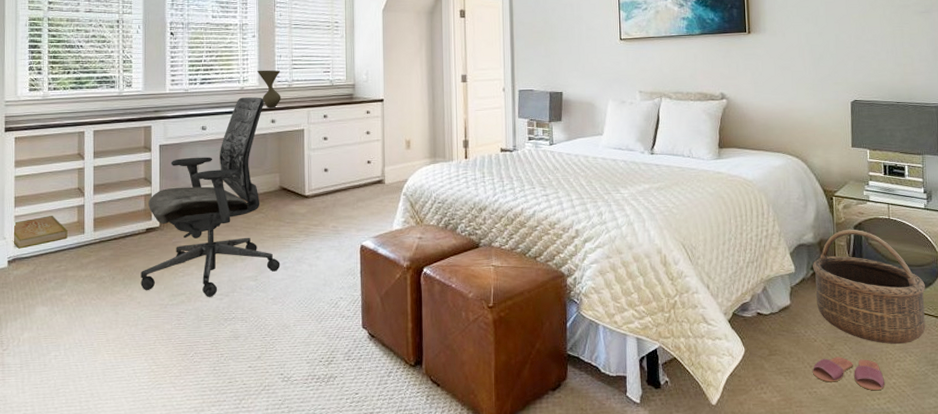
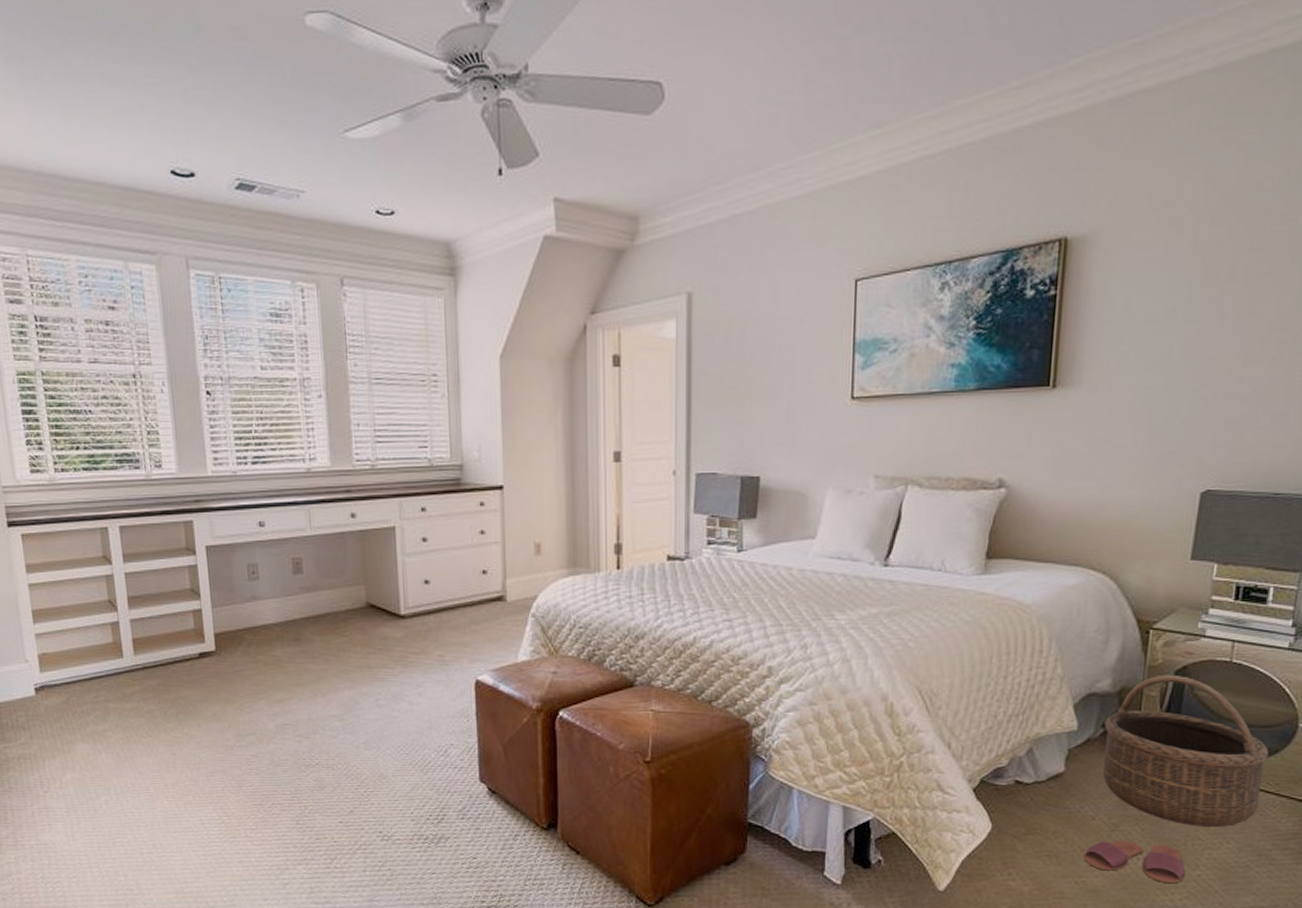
decorative box: present [12,216,68,249] -> none [36,635,103,674]
office chair: present [140,97,281,297] -> none [197,482,373,739]
decorative vase: present [257,70,281,108] -> none [328,444,363,498]

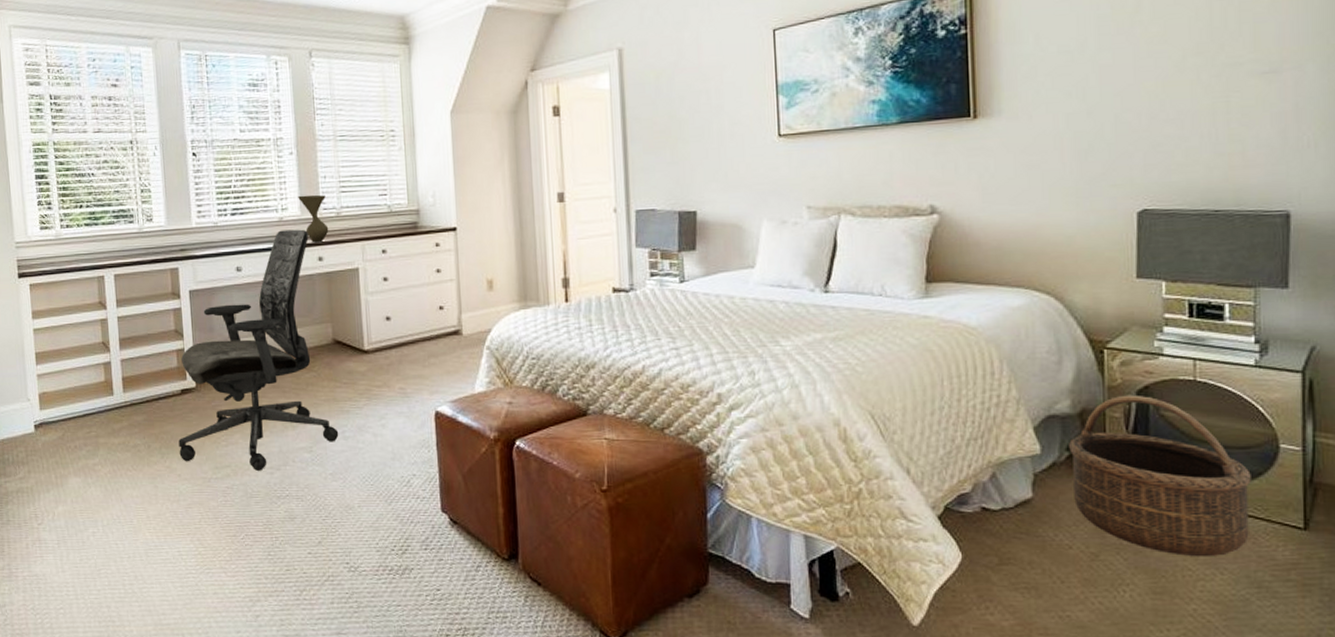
office chair: none [197,482,373,739] -> present [178,229,339,471]
decorative vase: none [328,444,363,498] -> present [298,194,329,243]
slippers: present [1084,840,1186,884] -> none [1066,570,1180,619]

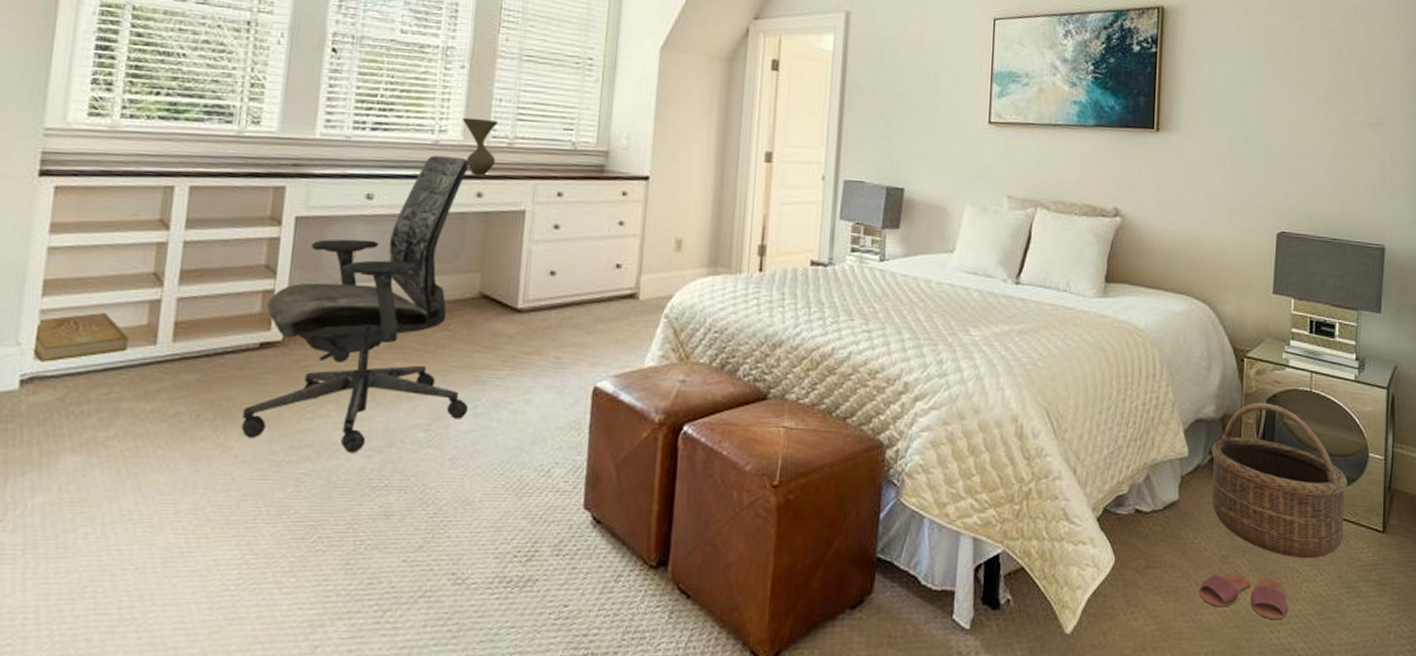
decorative box: none [37,374,96,412] -> present [31,313,129,362]
slippers: none [1066,570,1180,619] -> present [1199,573,1288,620]

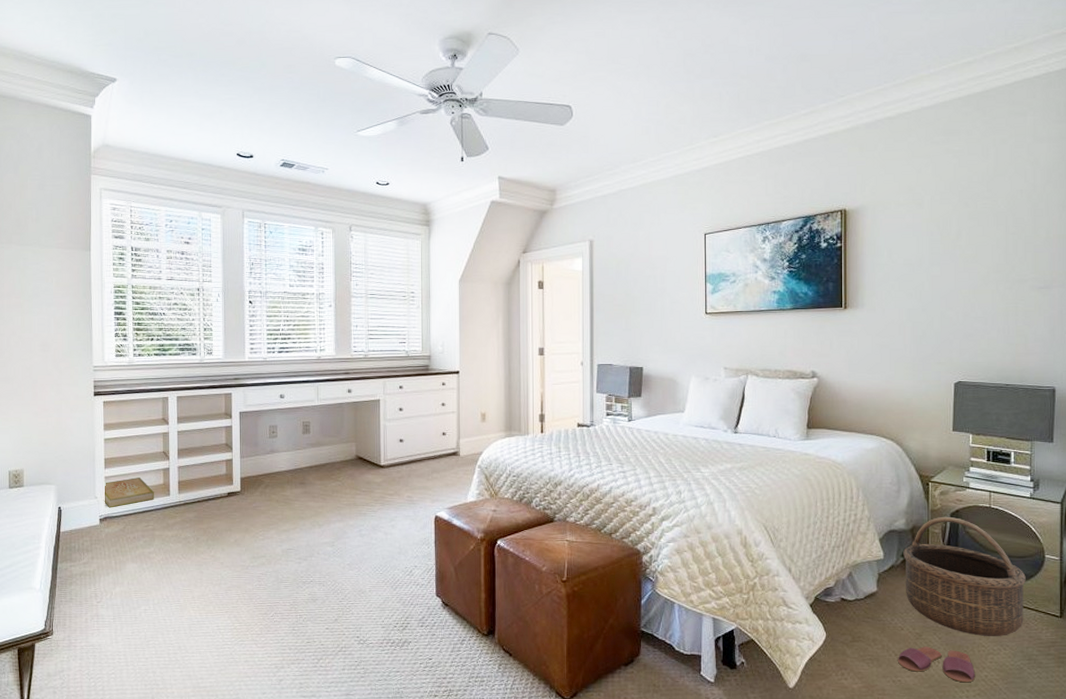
office chair: present [241,155,469,453] -> none [223,366,357,560]
decorative vase: present [463,117,498,176] -> none [334,339,358,378]

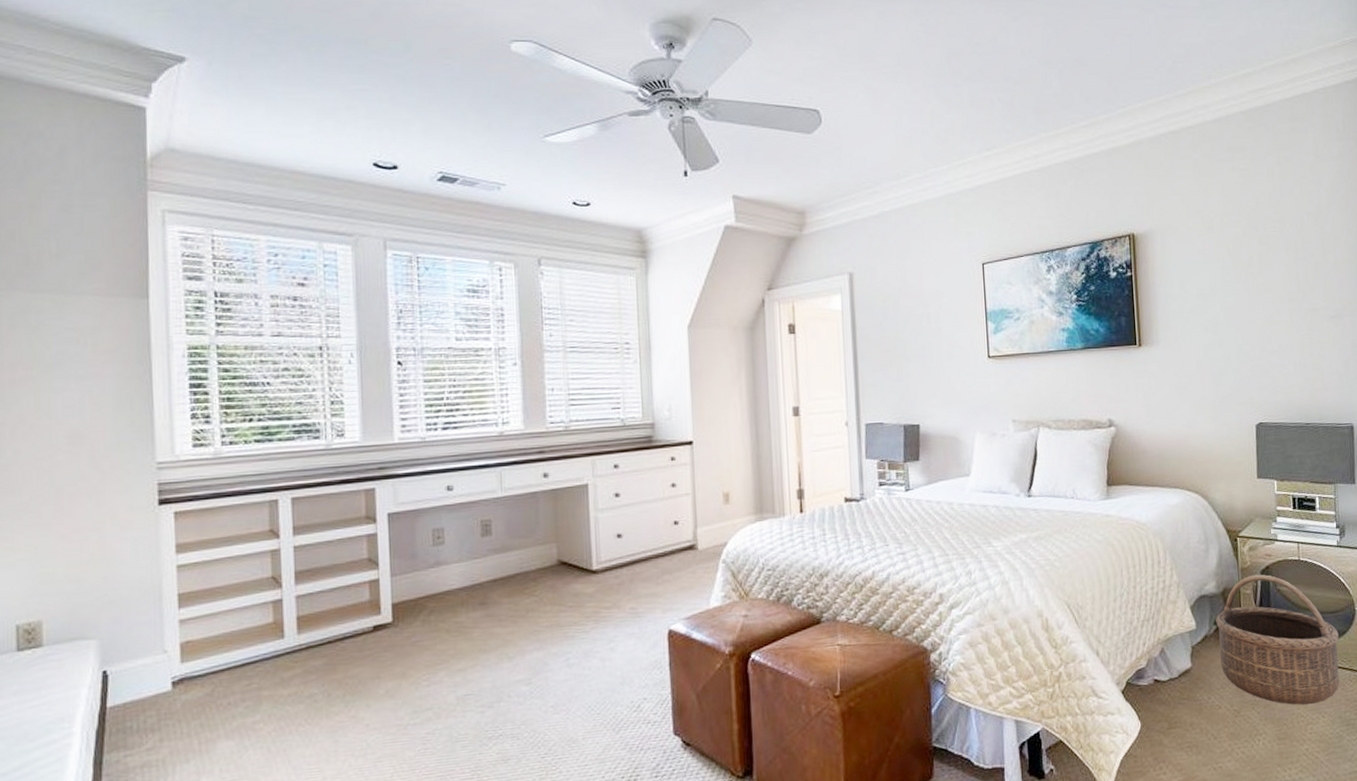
decorative box: present [103,478,154,508] -> none [177,616,260,665]
slippers: present [898,646,976,683] -> none [1217,724,1297,761]

